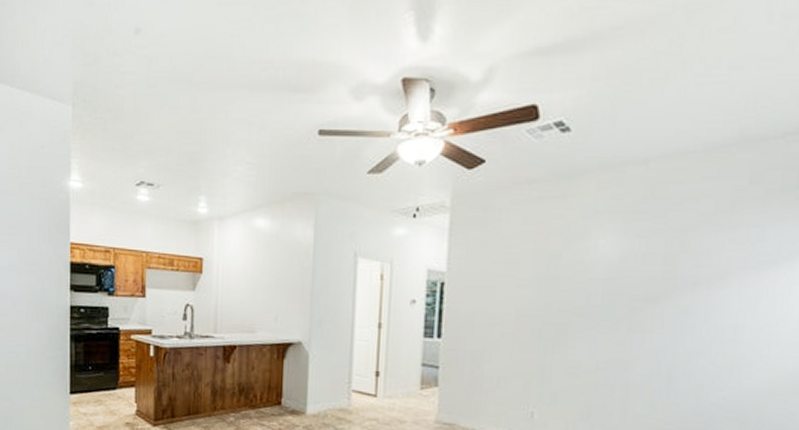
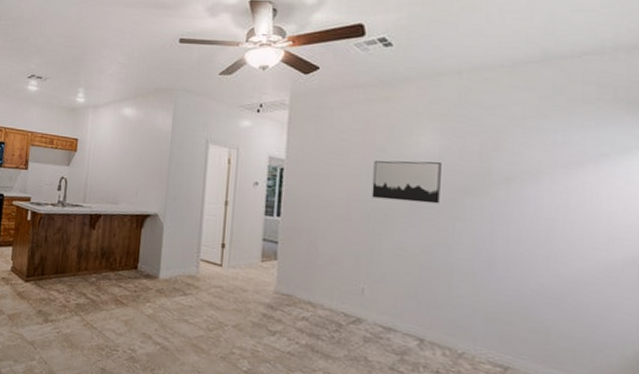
wall art: none [543,267,622,315] -> present [371,160,441,204]

